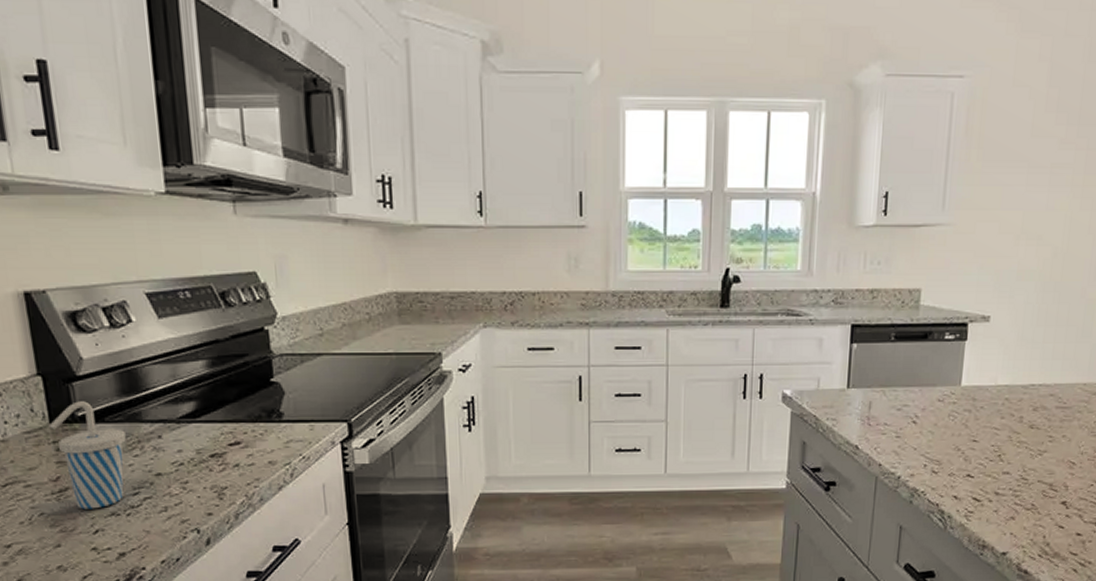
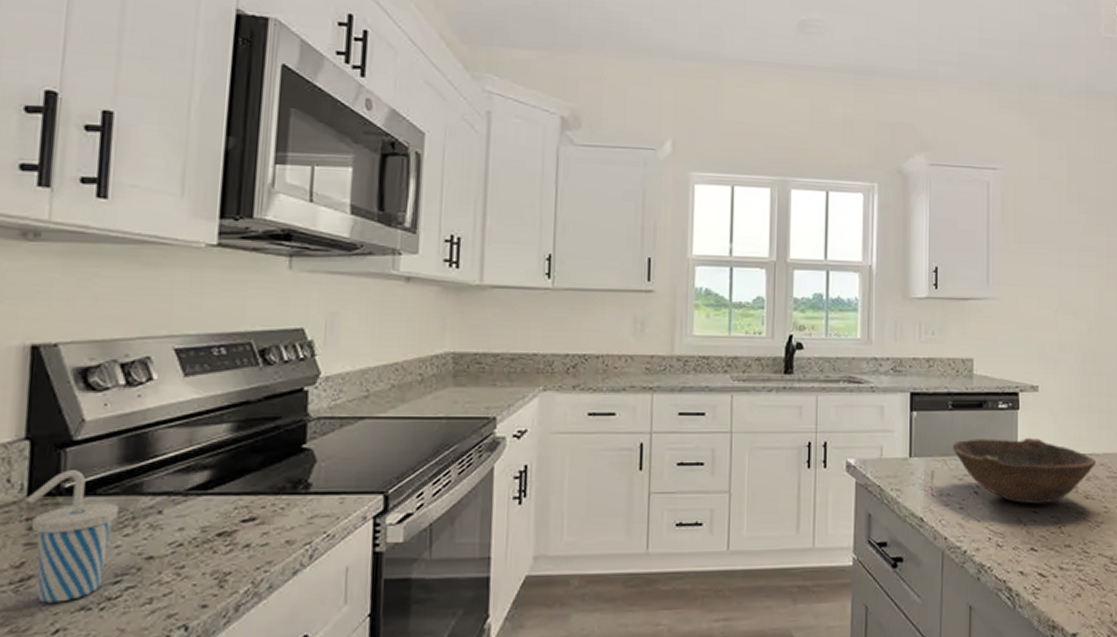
bowl: none [892,368,1046,434] -> present [952,437,1097,504]

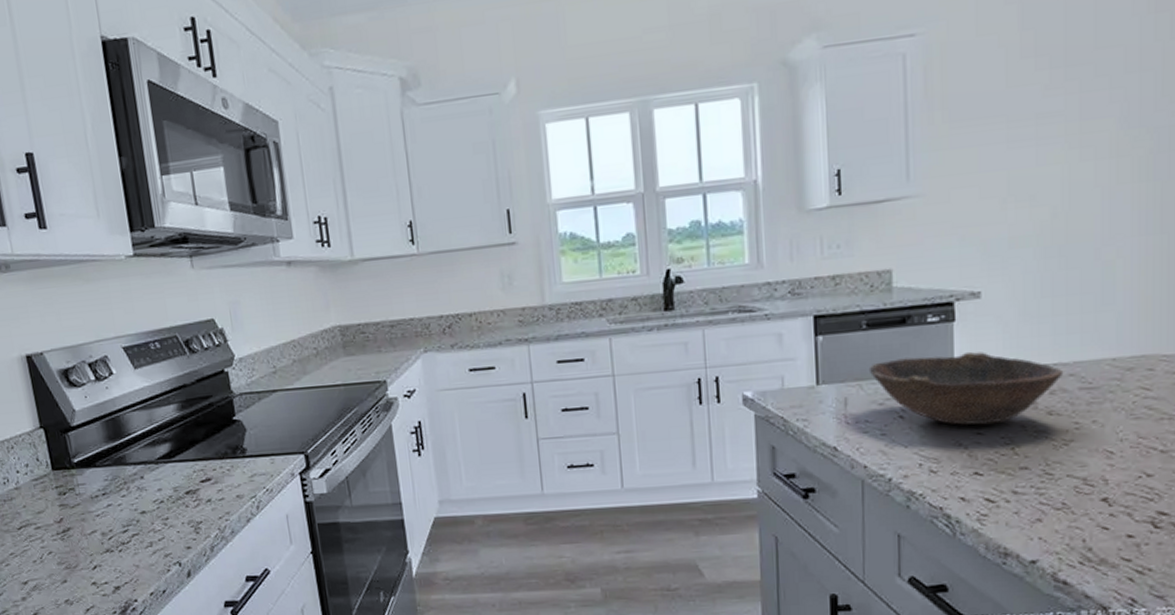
cup: present [25,470,119,603] -> none [51,449,115,547]

